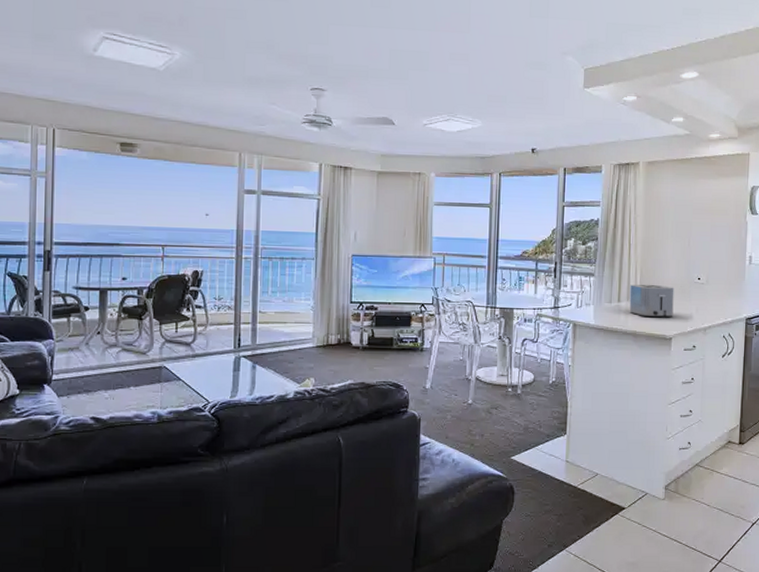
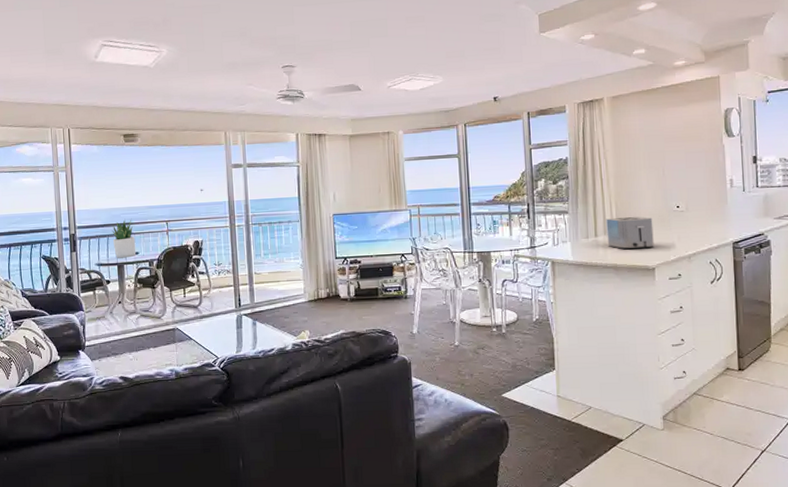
planter: none [96,238,124,283] -> present [112,218,137,259]

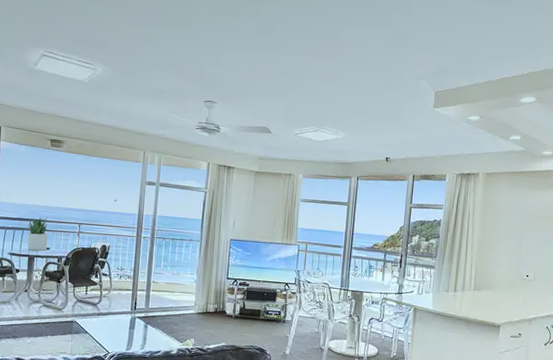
toaster: present [606,216,654,250] -> none [463,277,505,309]

